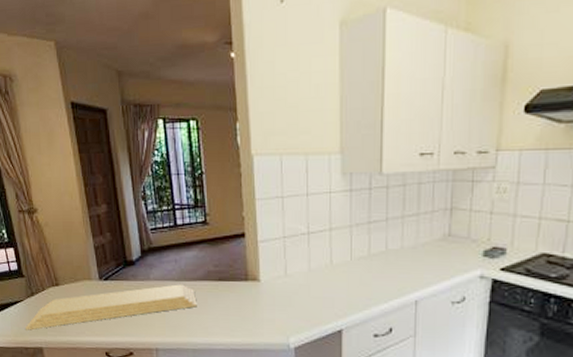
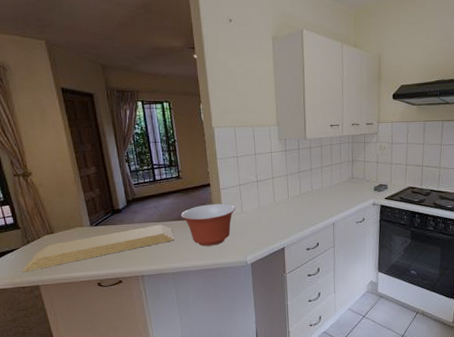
mixing bowl: none [206,261,277,319] -> present [181,203,235,246]

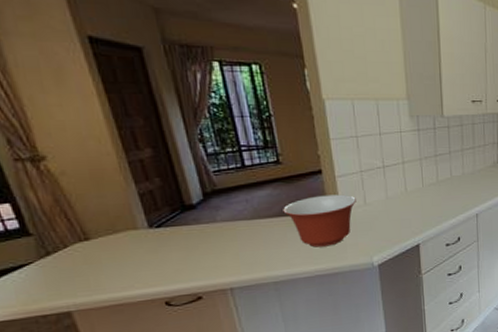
cutting board: present [22,224,175,273] -> none [40,222,275,296]

